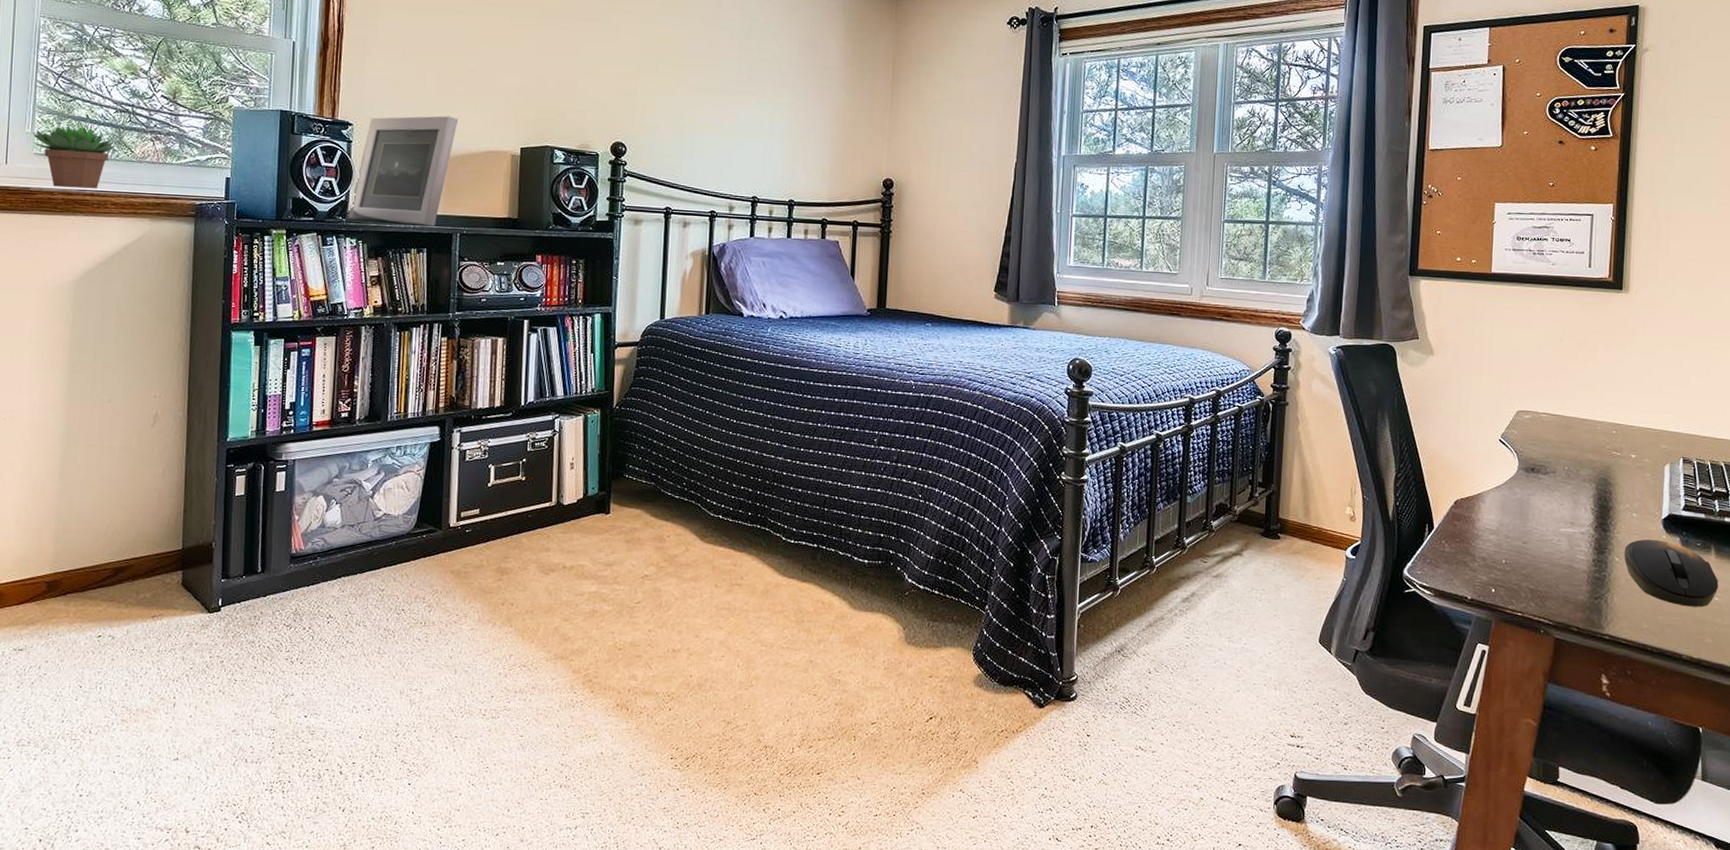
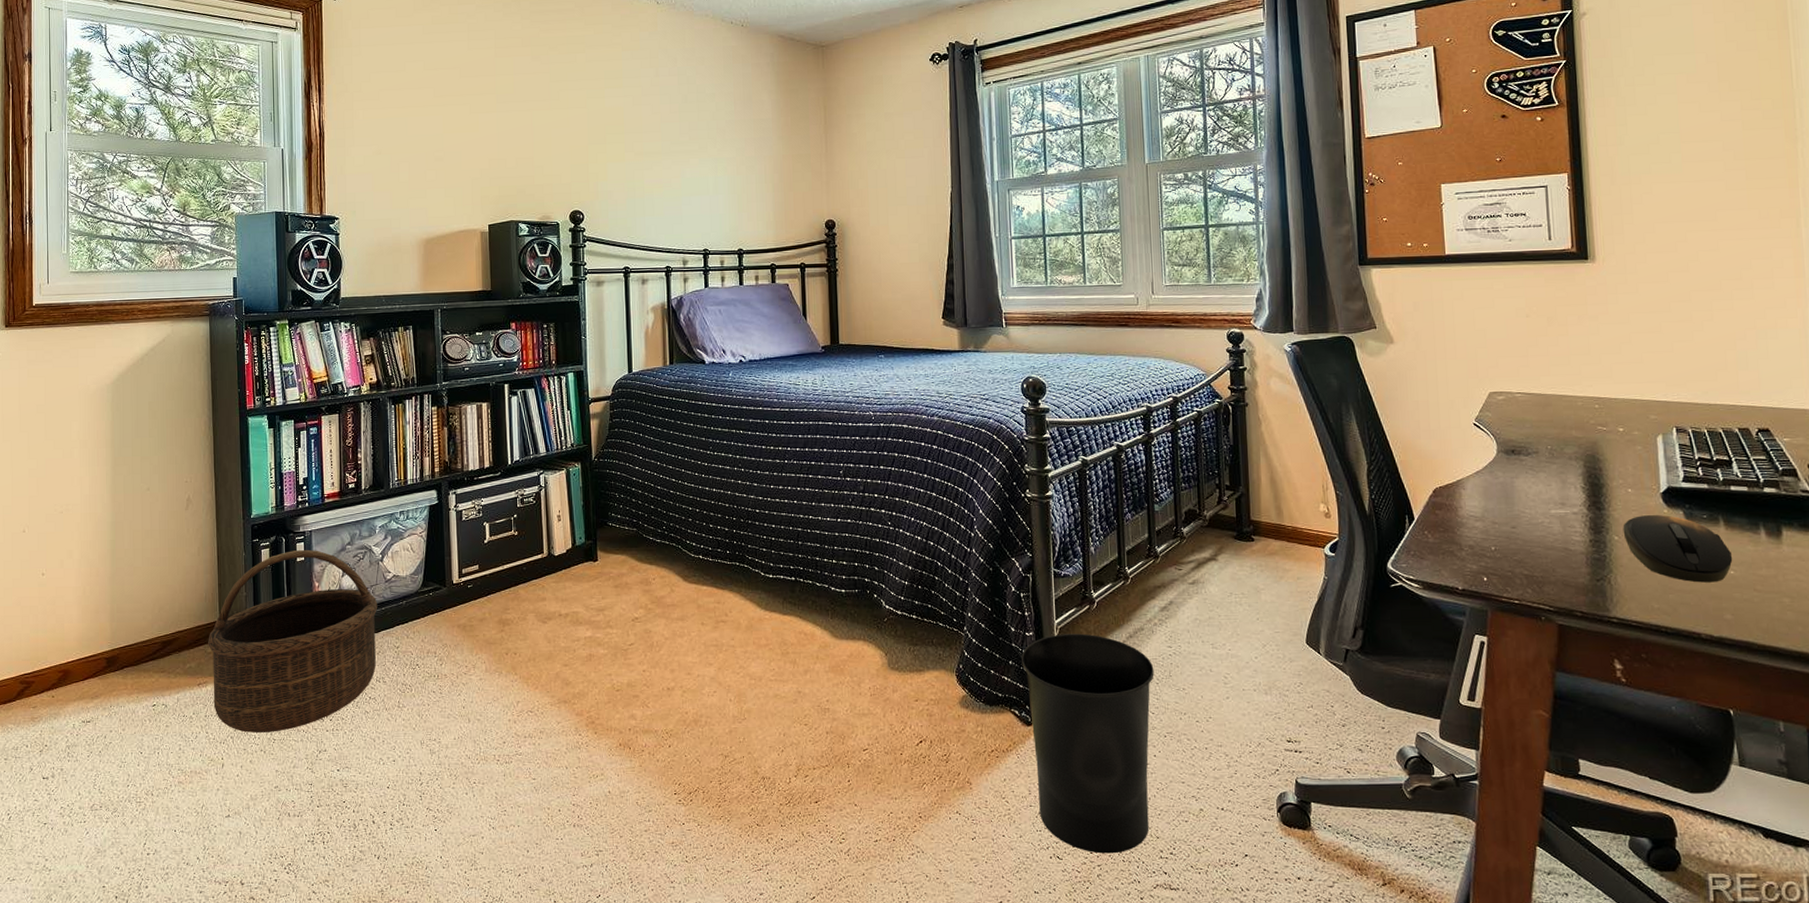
succulent plant: present [32,125,117,189] -> none [68,244,139,300]
basket: none [167,479,364,673] -> present [208,549,378,733]
picture frame: present [348,116,459,226] -> none [341,202,431,306]
waste bin: none [1039,618,1170,838] -> present [1020,633,1154,854]

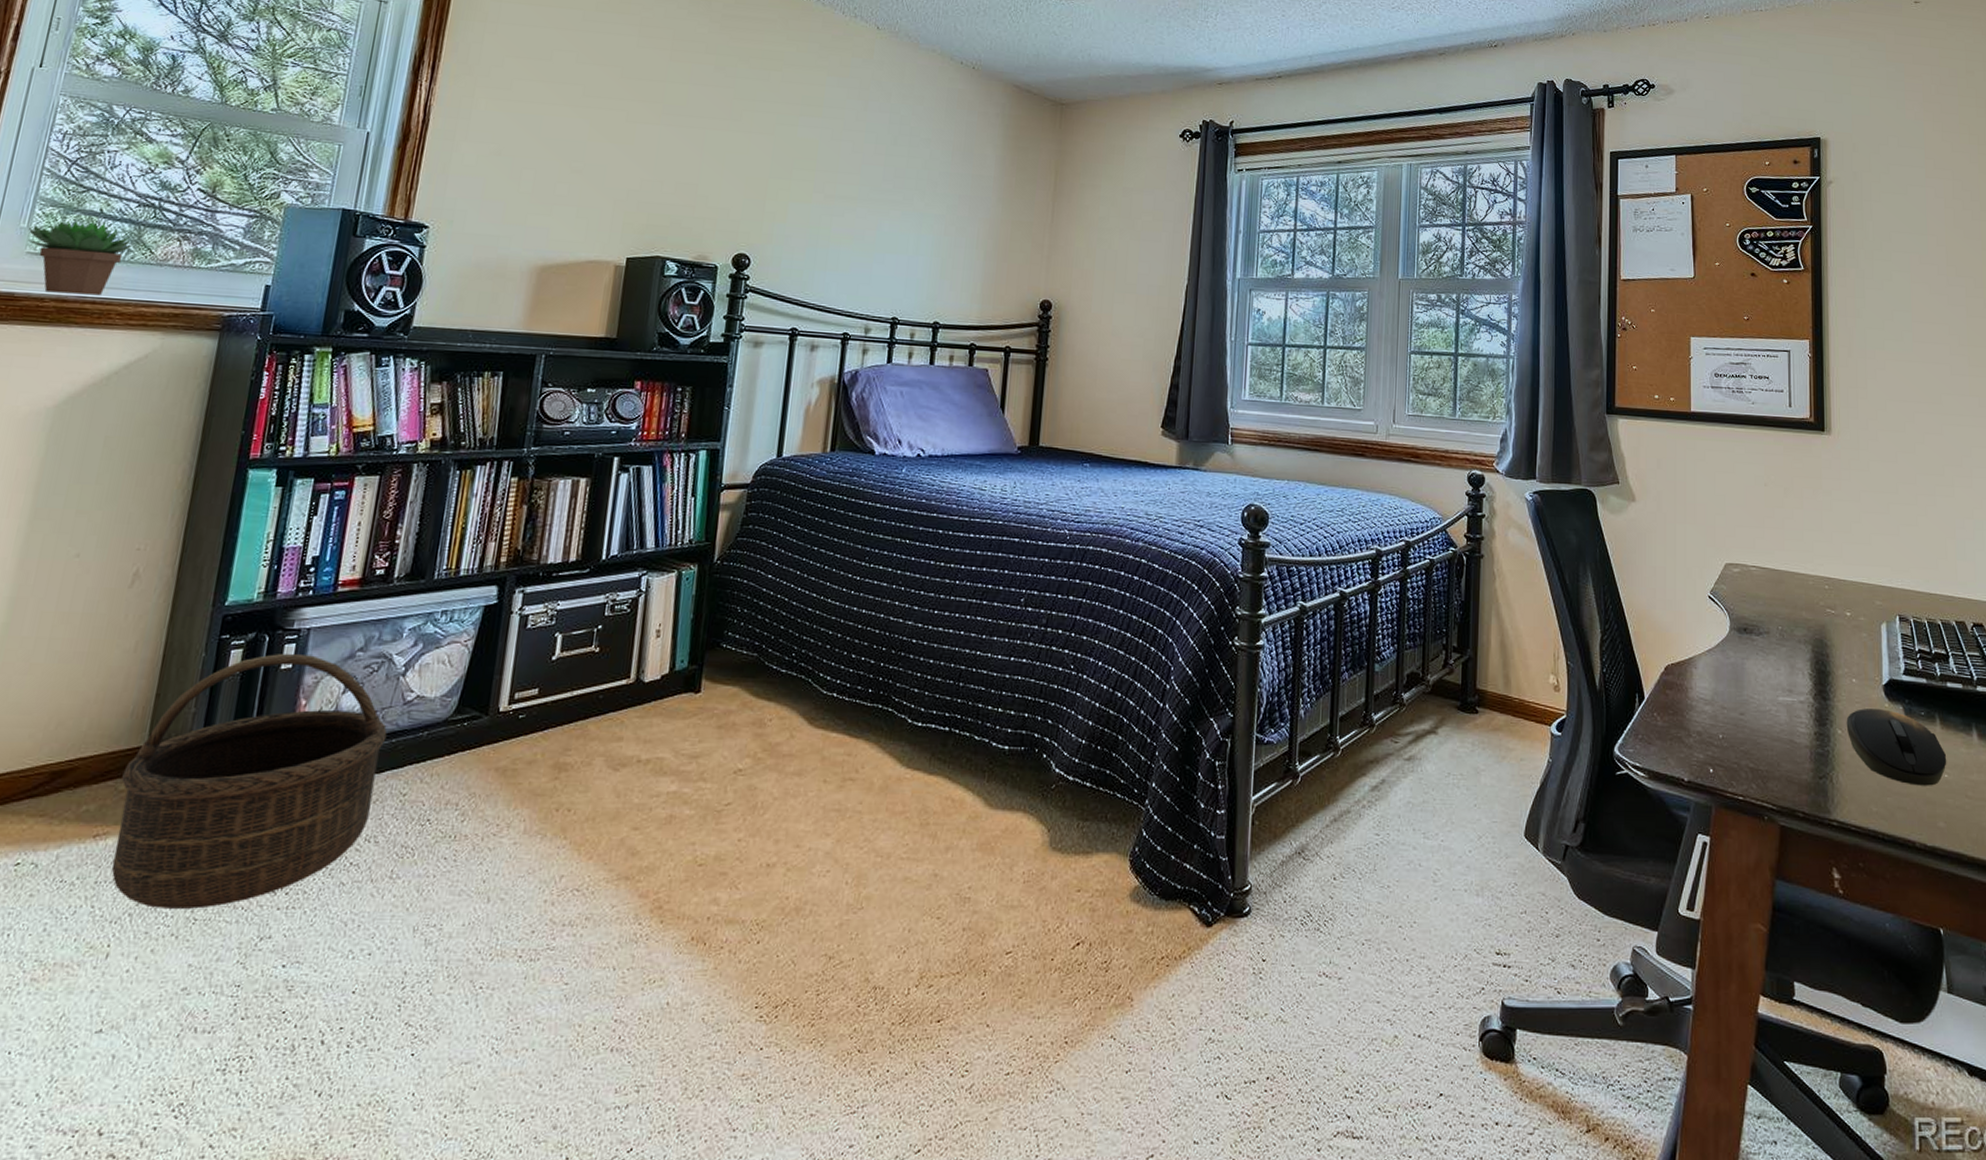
succulent plant: none [68,244,139,300] -> present [28,220,133,296]
waste bin: present [1020,633,1154,854] -> none [1207,813,1358,1092]

